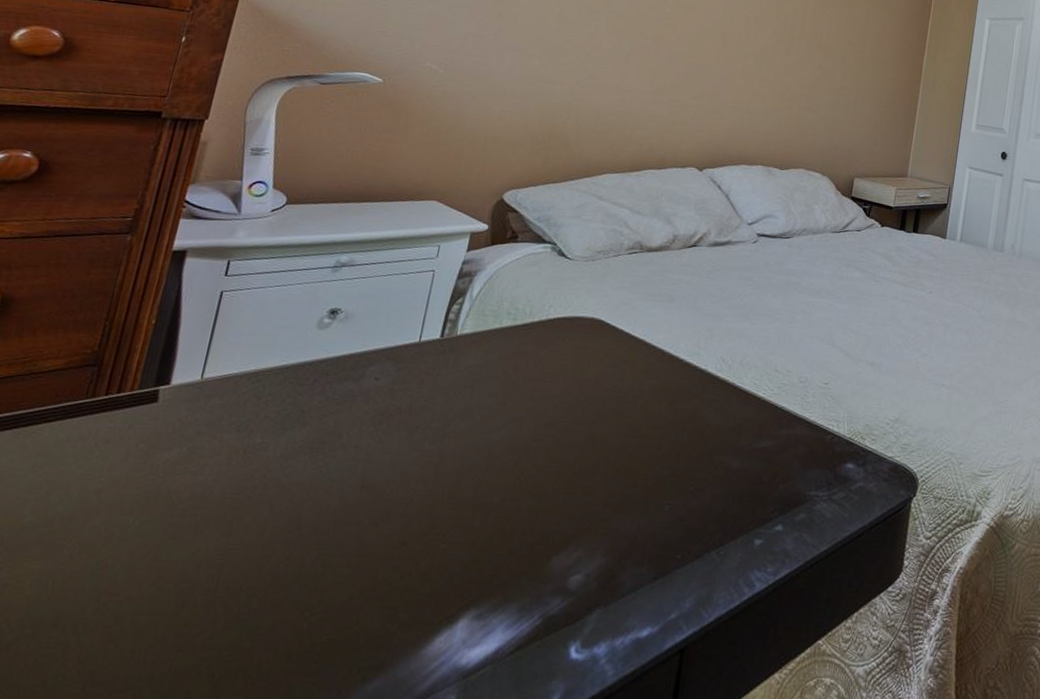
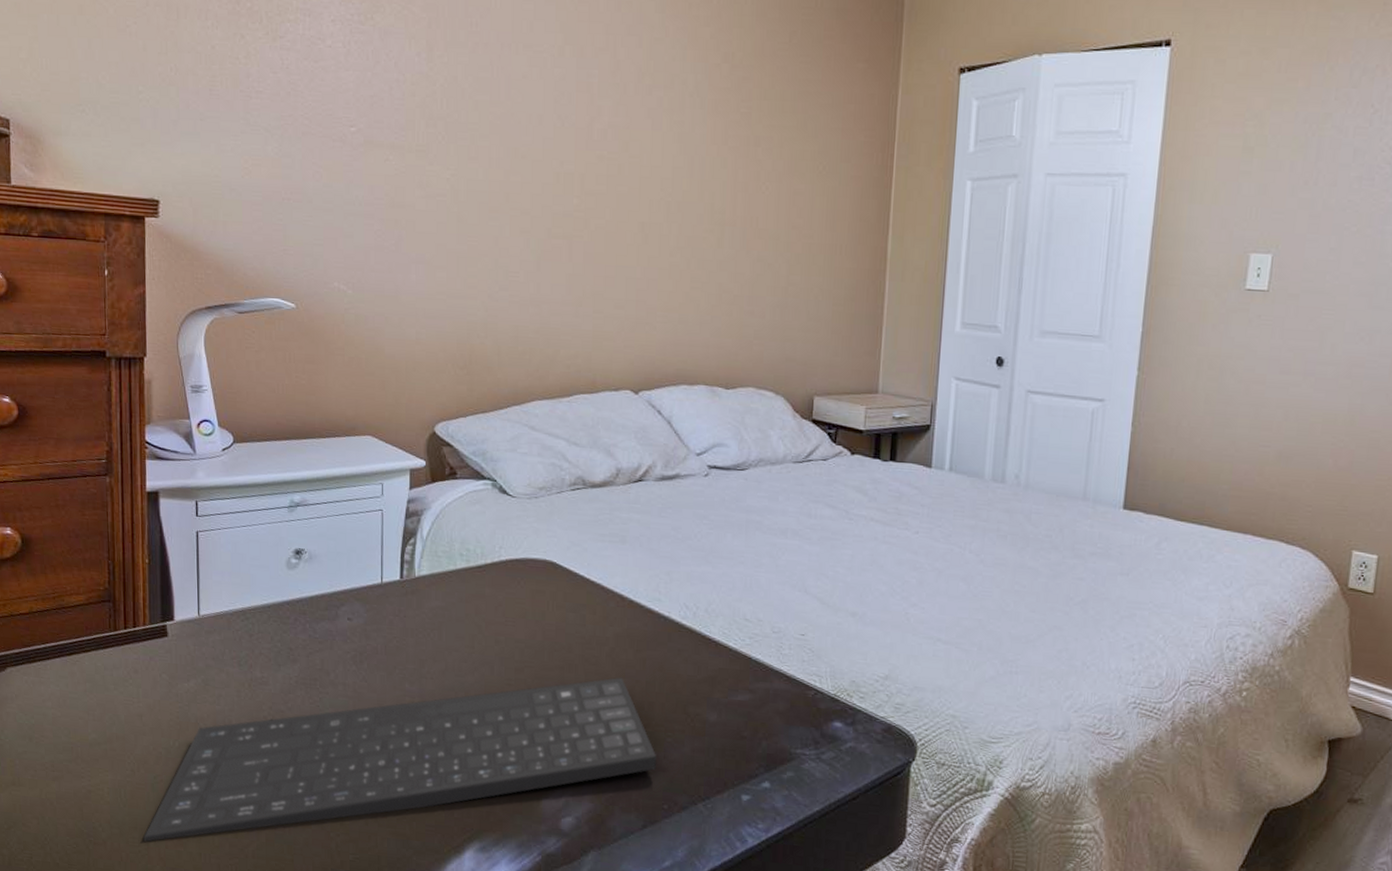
keyboard: none [62,429,677,641] -> present [143,677,657,842]

